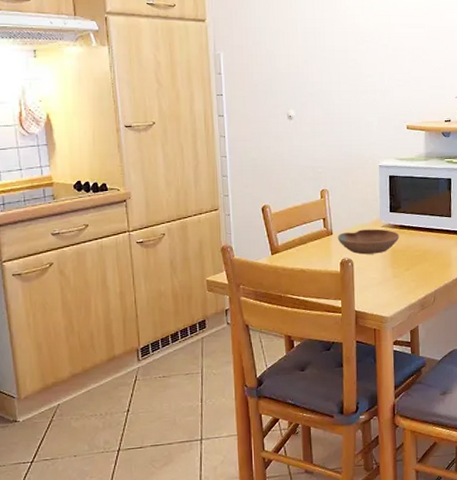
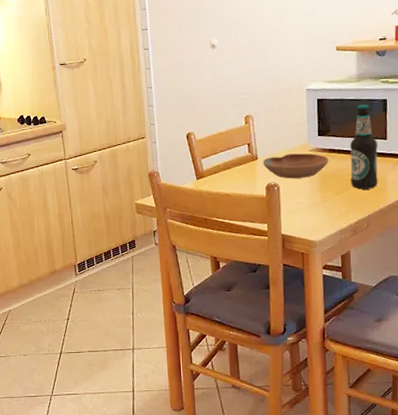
bottle: none [419,183,444,265] -> present [350,104,378,190]

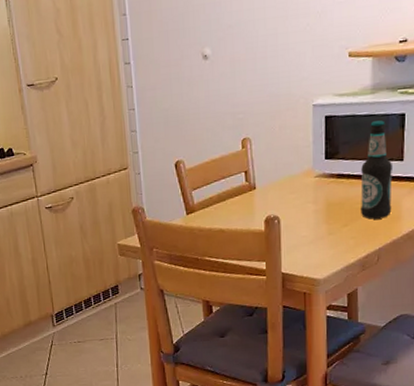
bowl: present [262,153,329,179] -> none [261,179,337,210]

